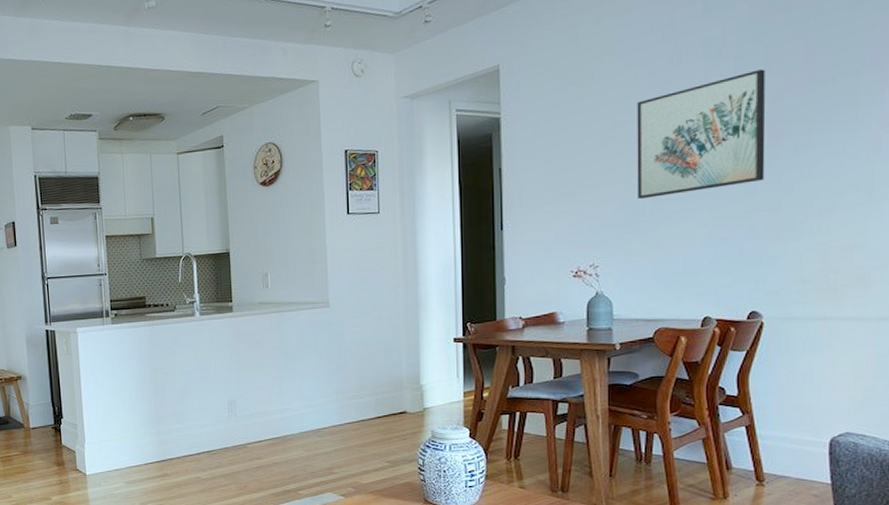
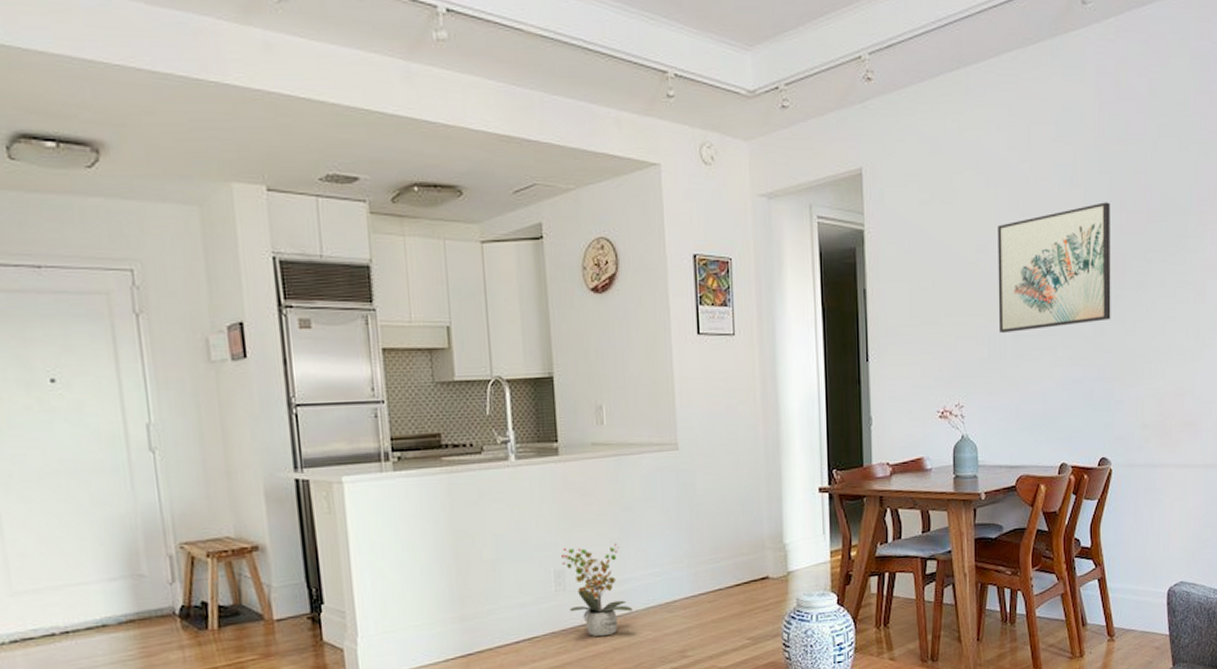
potted plant: none [234,381,290,453] -> present [561,544,634,637]

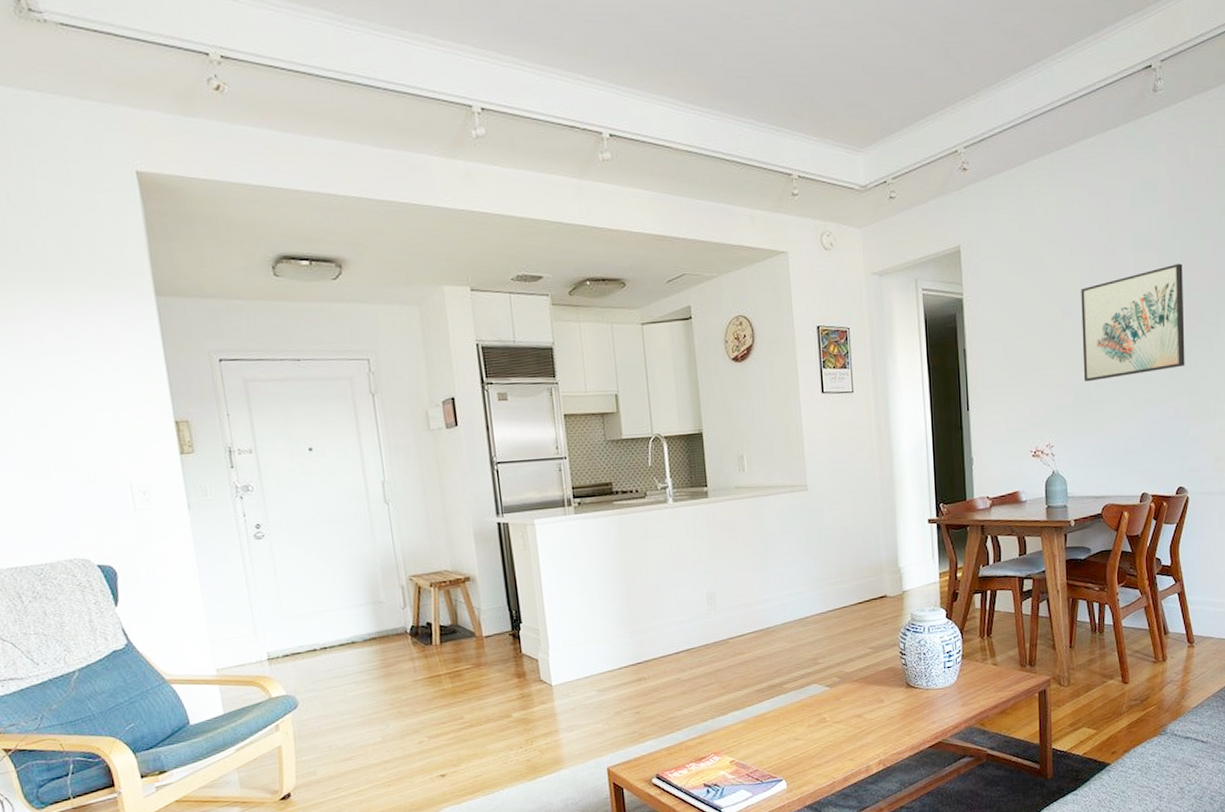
potted plant: present [561,544,634,637] -> none [712,570,773,648]

